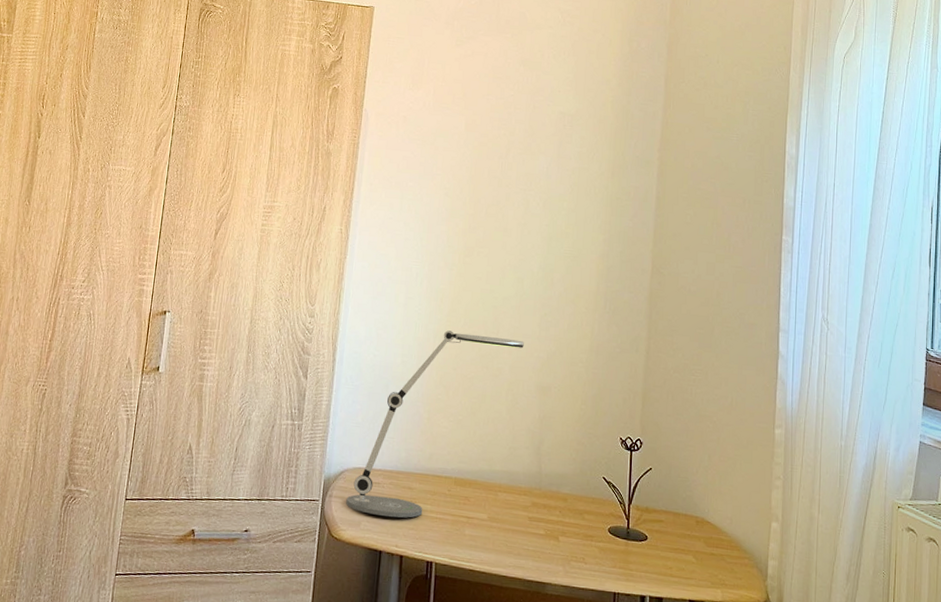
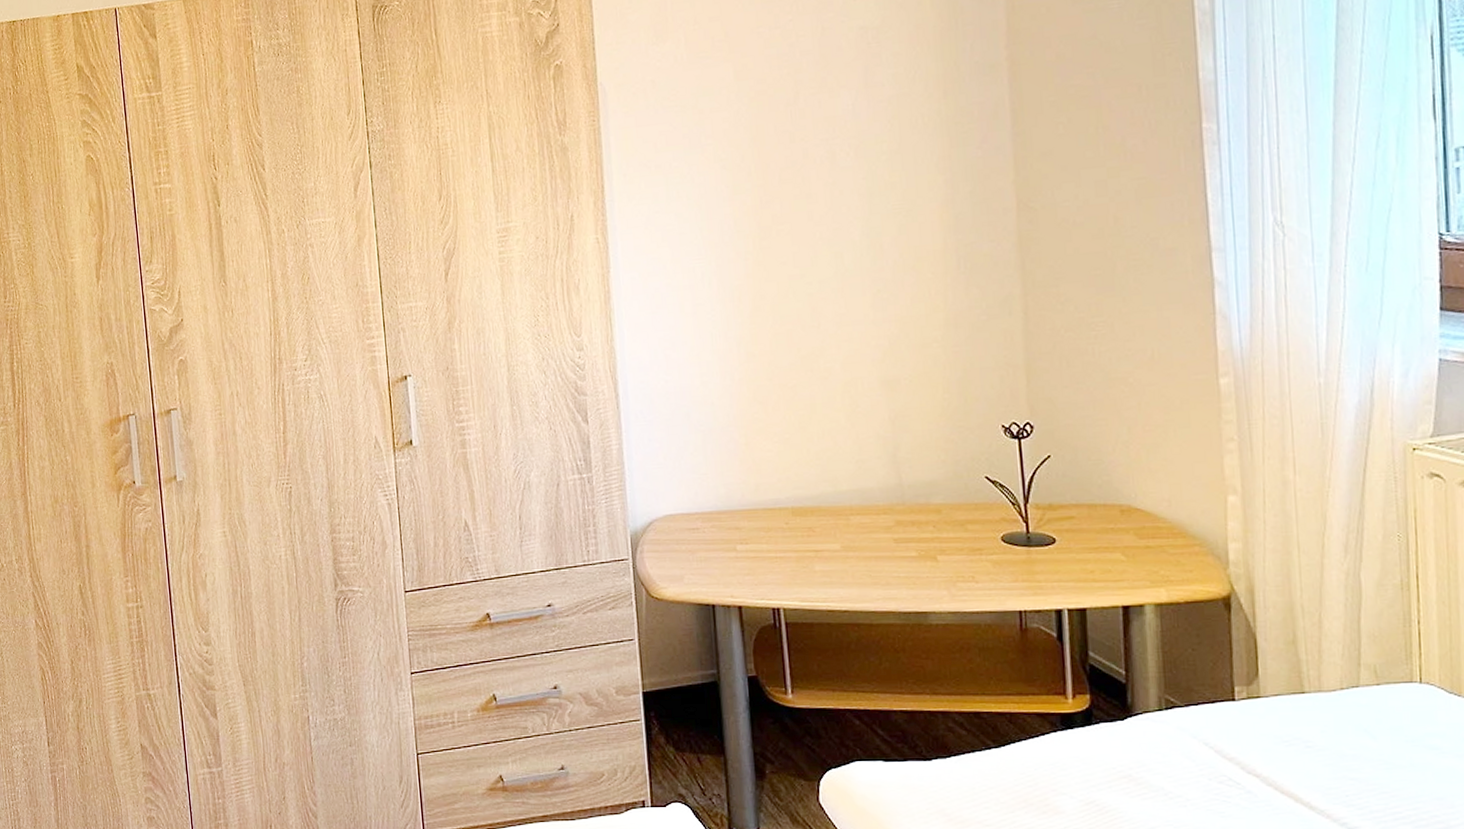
desk lamp: present [346,330,524,518] -> none [661,329,856,566]

